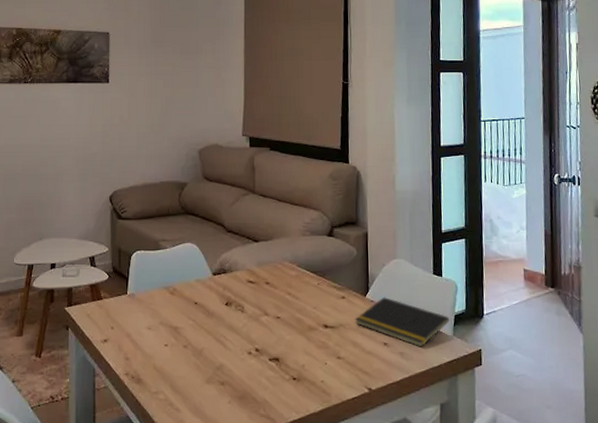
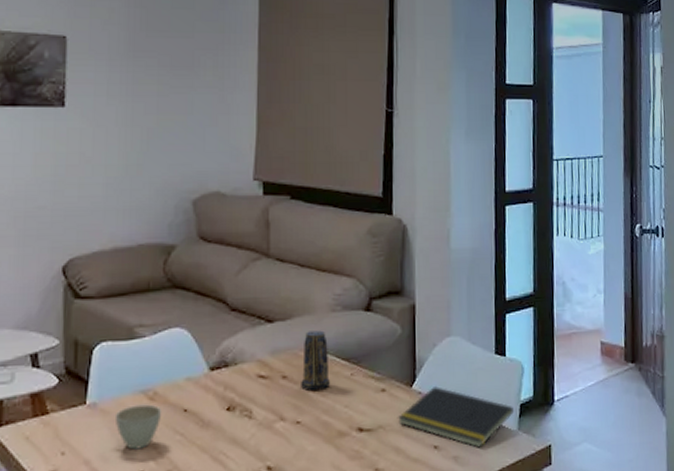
cup: none [147,297,180,329] -> present [114,404,162,450]
candle: none [280,249,302,295] -> present [301,330,330,392]

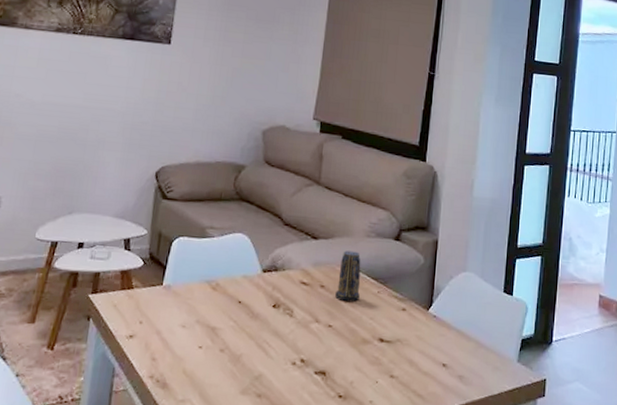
cup: present [114,404,162,450] -> none [183,291,222,329]
notepad: present [397,385,515,448] -> none [413,312,516,372]

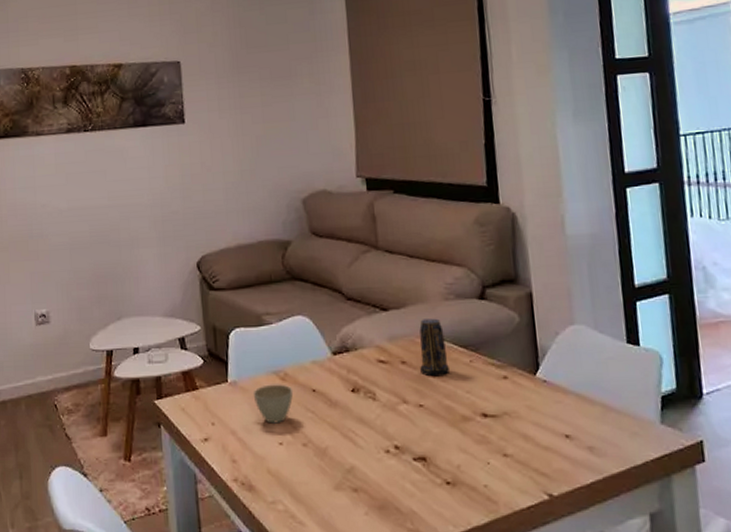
cup: none [183,291,222,329] -> present [252,384,294,424]

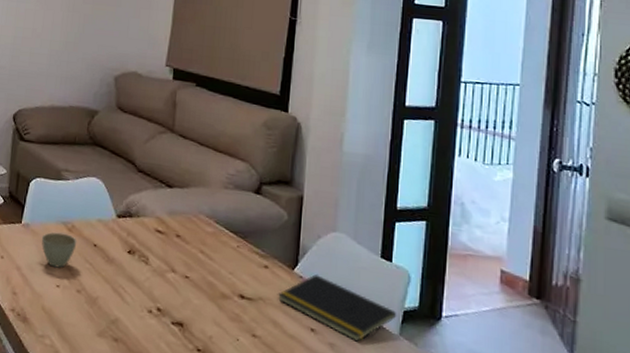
candle: present [419,318,449,377] -> none [192,201,219,255]
notepad: none [522,374,655,440] -> present [277,273,397,342]

